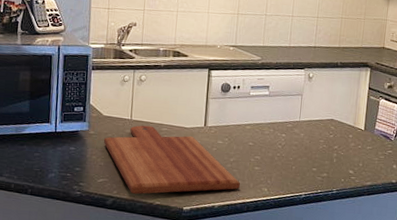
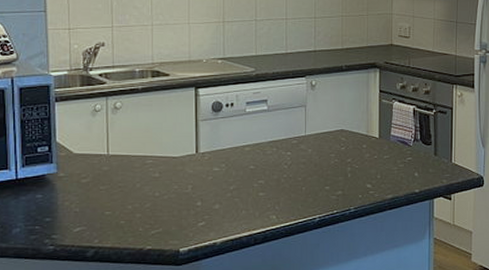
cutting board: present [104,125,240,195] -> none [78,160,244,241]

